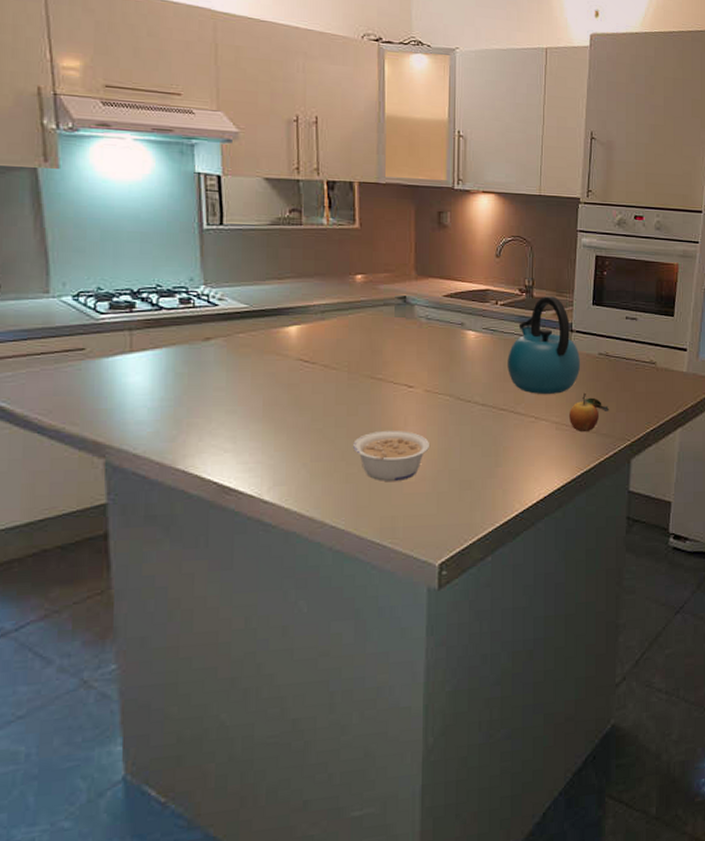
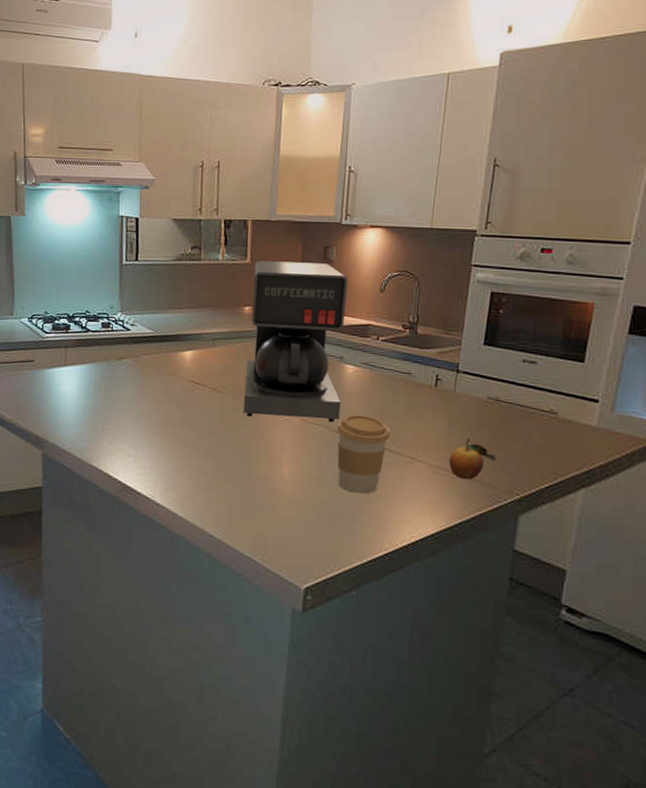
legume: present [353,430,431,481] -> none [233,453,303,503]
coffee maker: none [362,225,465,393] -> present [243,261,349,423]
coffee cup: none [461,380,514,459] -> present [336,414,390,494]
kettle: present [507,296,581,394] -> none [385,334,466,436]

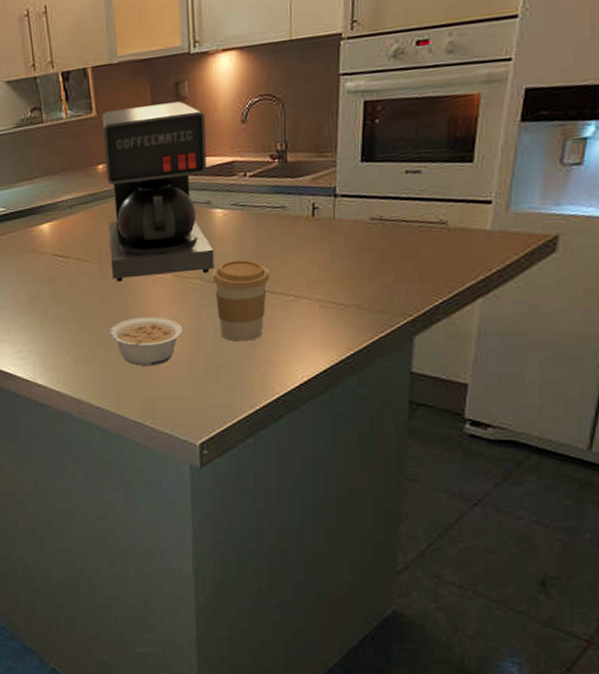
legume: none [233,453,303,503] -> present [110,316,184,366]
fruit: present [448,437,497,480] -> none [334,264,386,310]

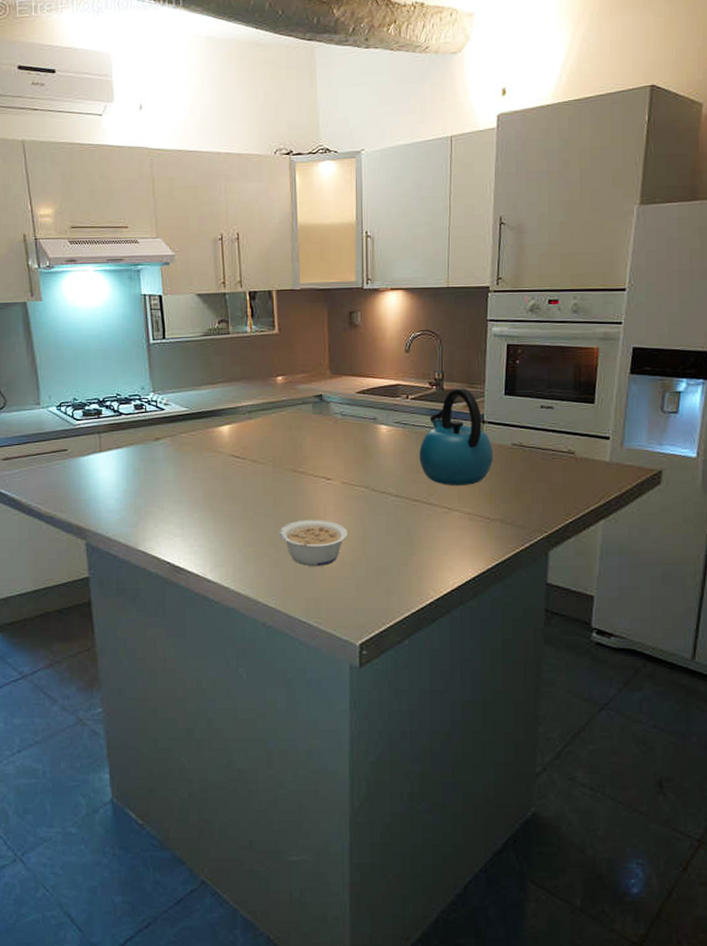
coffee maker: present [102,101,215,282] -> none [283,328,378,485]
coffee cup: present [212,259,270,342] -> none [376,472,426,547]
kettle: none [260,158,348,271] -> present [419,388,494,485]

